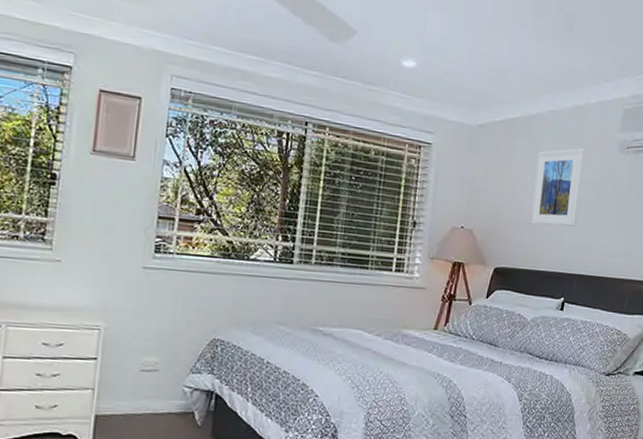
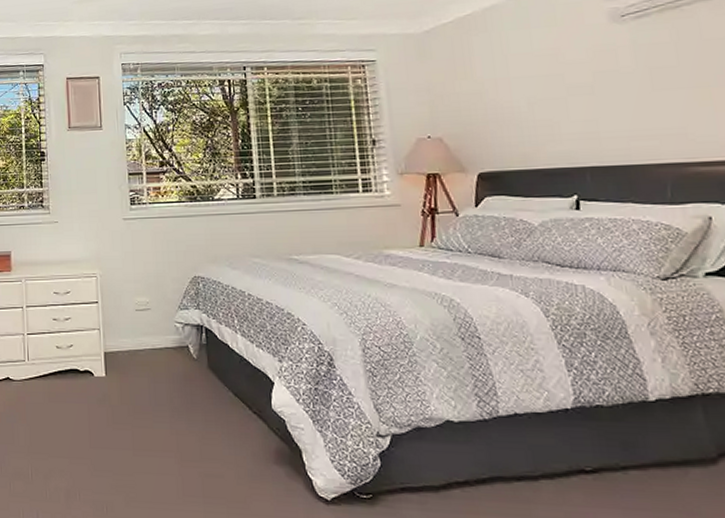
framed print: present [530,148,585,227] -> none [503,29,573,121]

